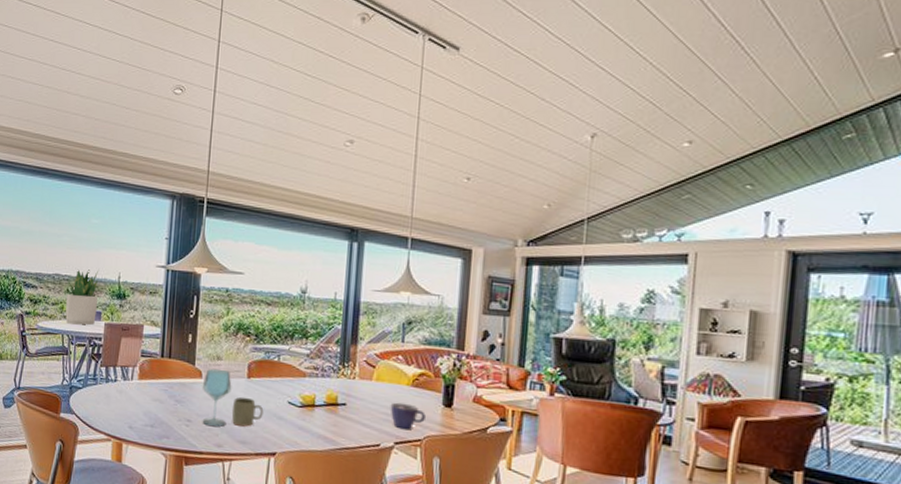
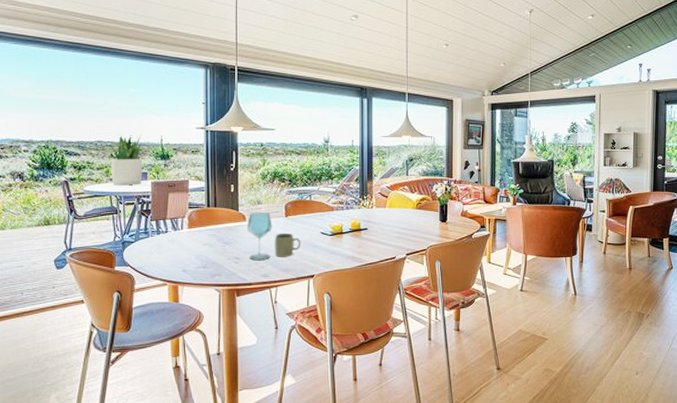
cup: present [390,402,426,429] -> none [401,223,428,242]

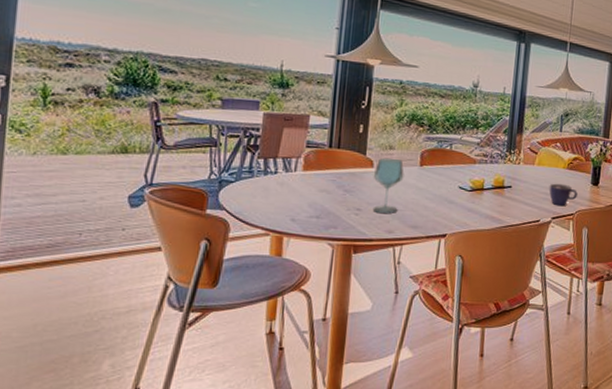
planter: present [110,134,142,186] -> none [214,54,258,116]
mug: present [274,233,301,257] -> none [403,184,436,212]
cup: none [401,223,428,242] -> present [549,183,578,206]

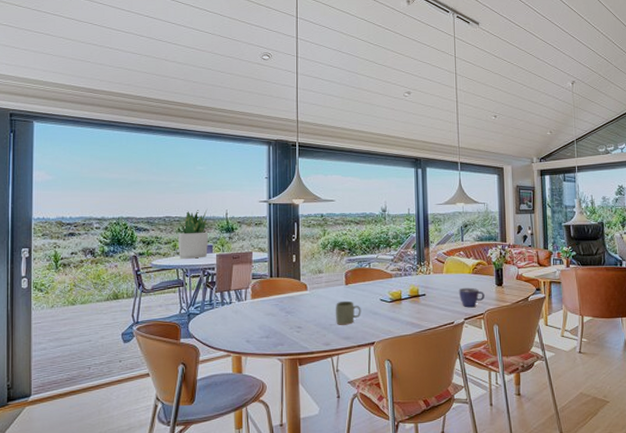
planter: none [214,54,258,116] -> present [177,208,208,259]
wine glass: present [372,158,404,213] -> none [308,280,333,328]
mug: none [403,184,436,212] -> present [335,300,361,325]

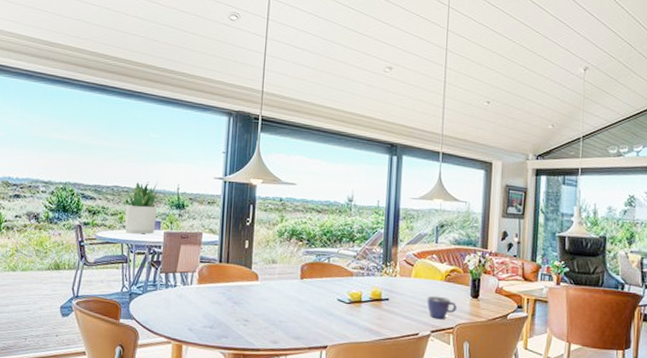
mug: present [335,300,361,325] -> none [286,296,316,324]

